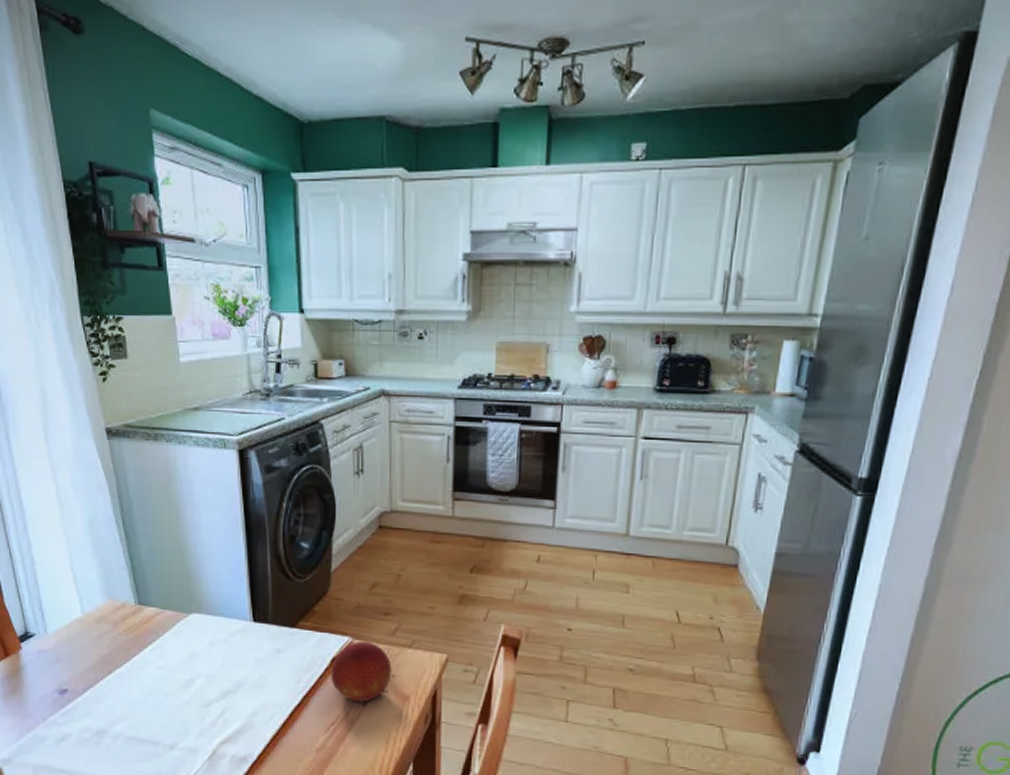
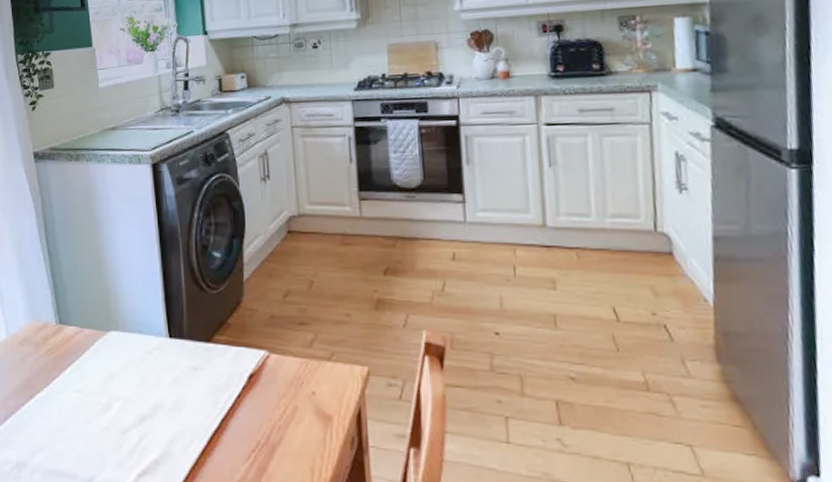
fruit: present [331,641,392,707] -> none [248,354,312,430]

